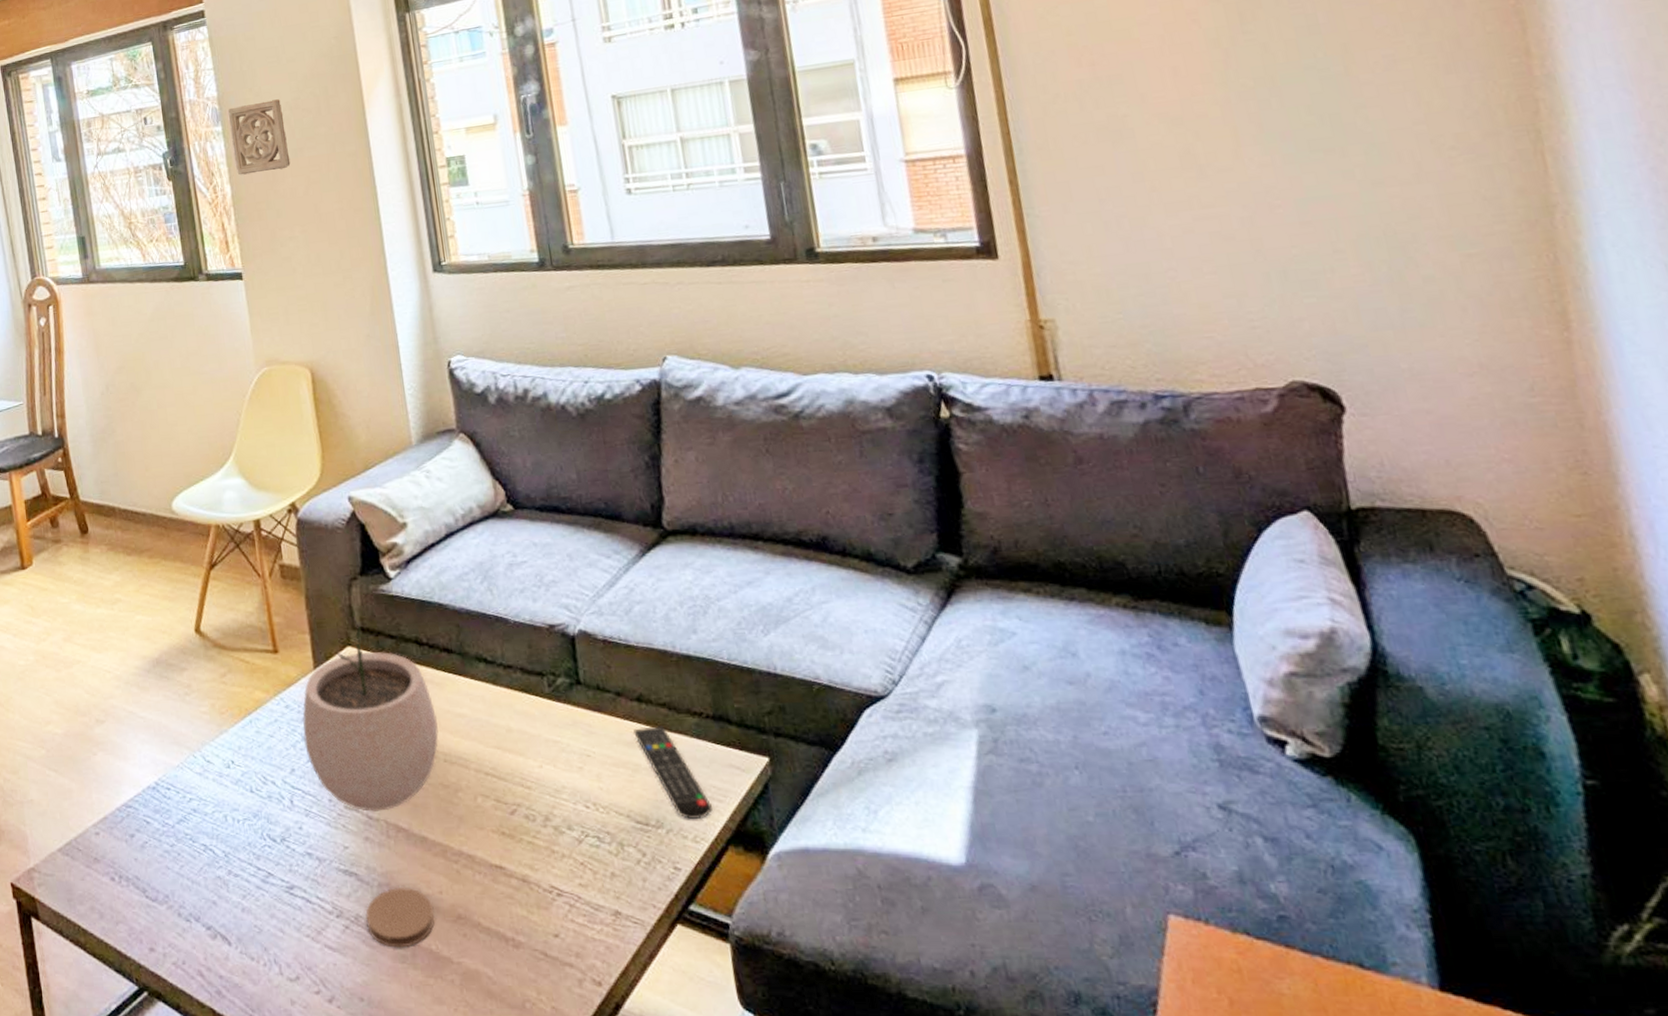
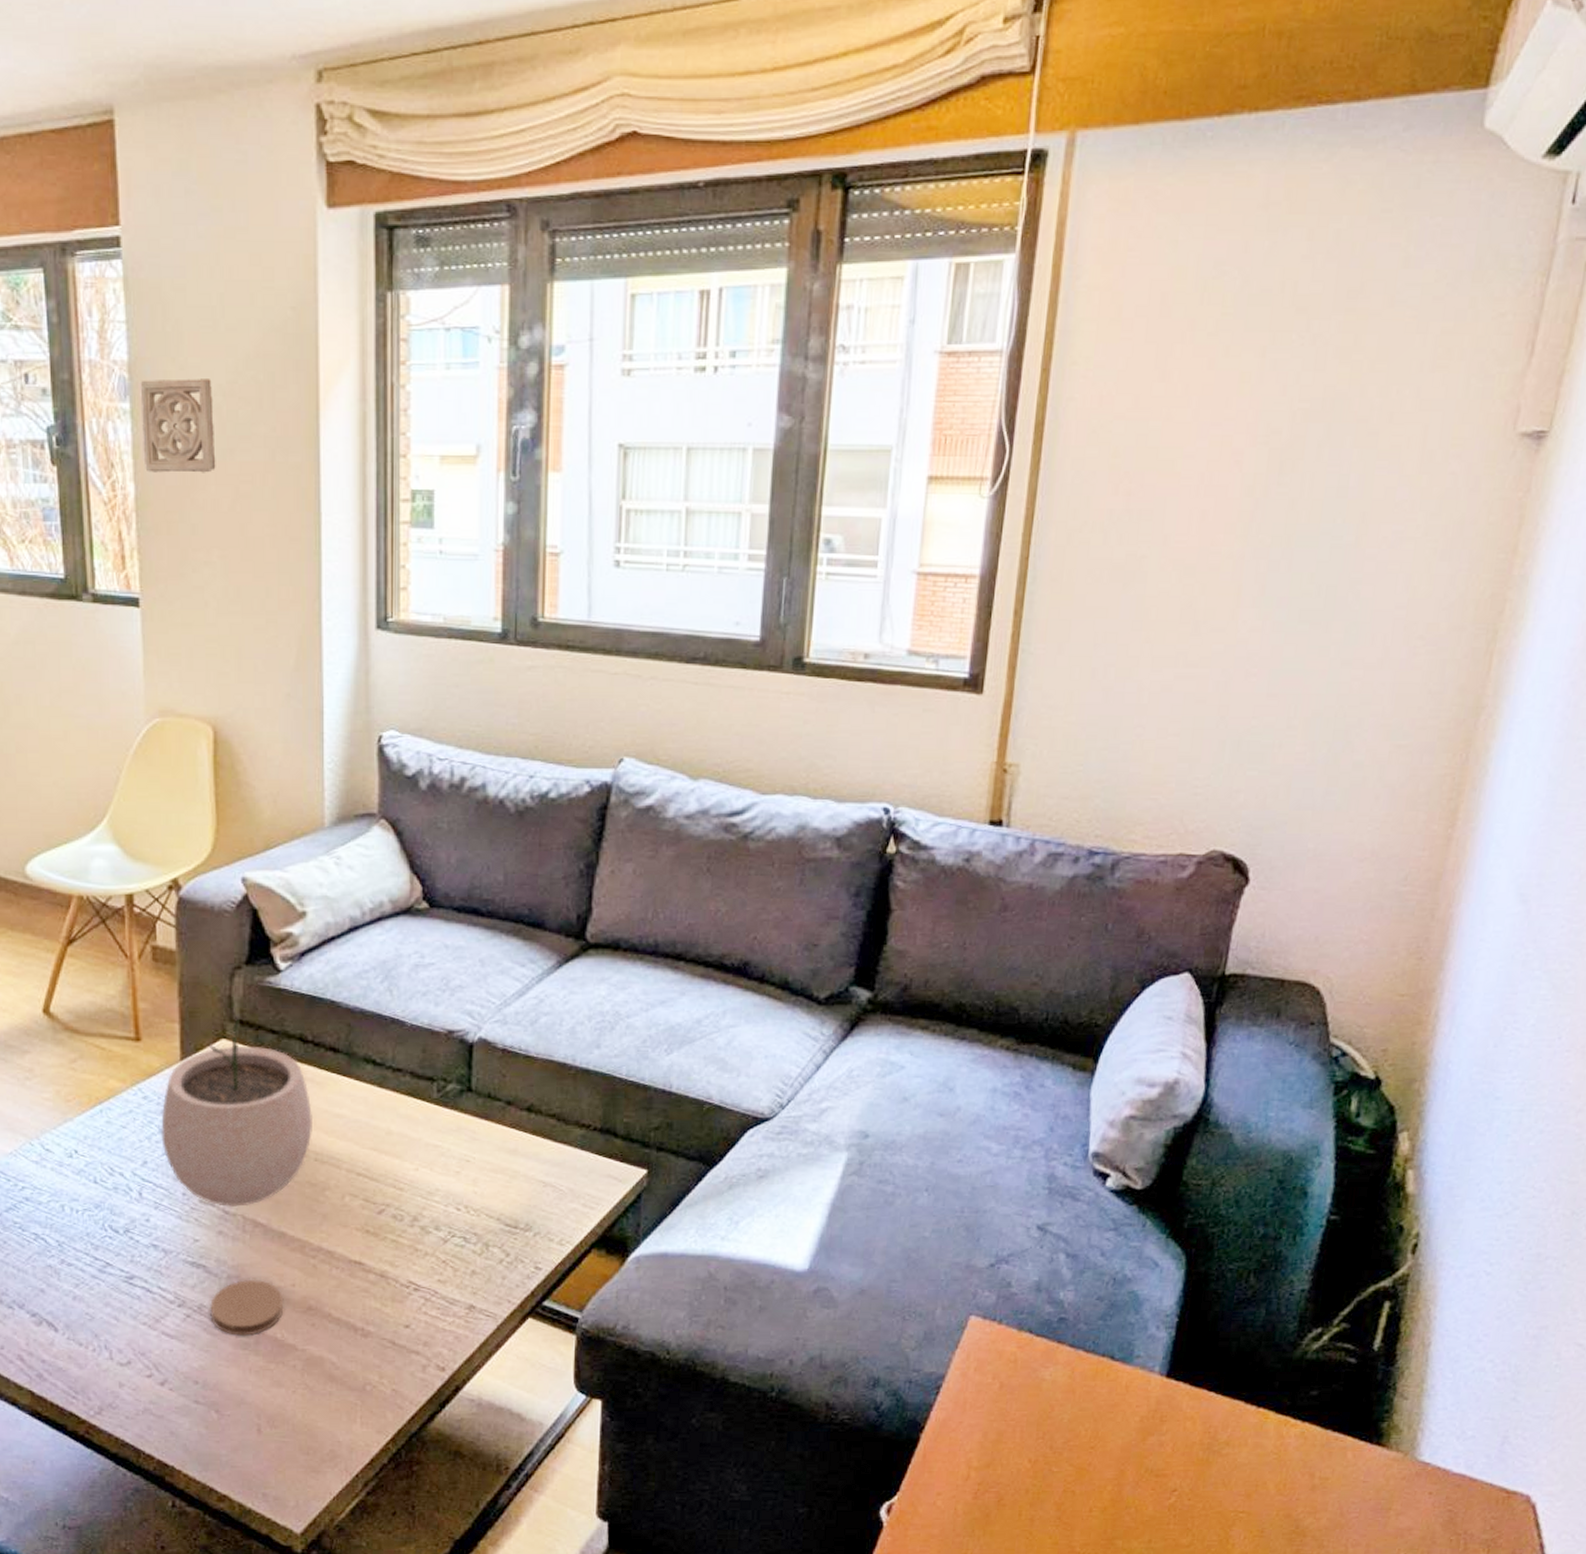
remote control: present [632,726,712,820] -> none [517,1135,583,1225]

